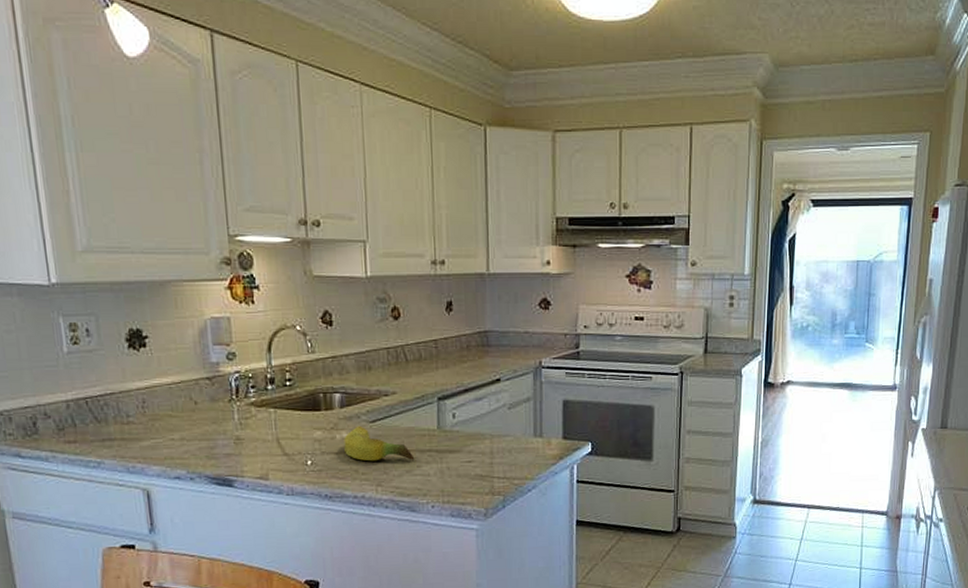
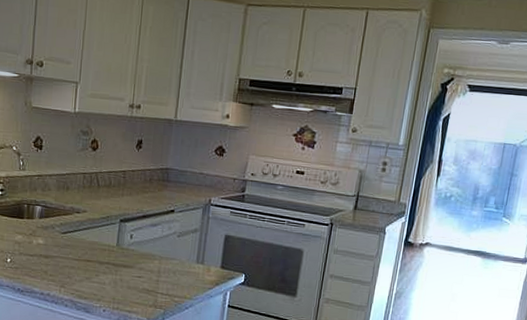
fruit: present [344,425,415,462] -> none [38,235,95,269]

